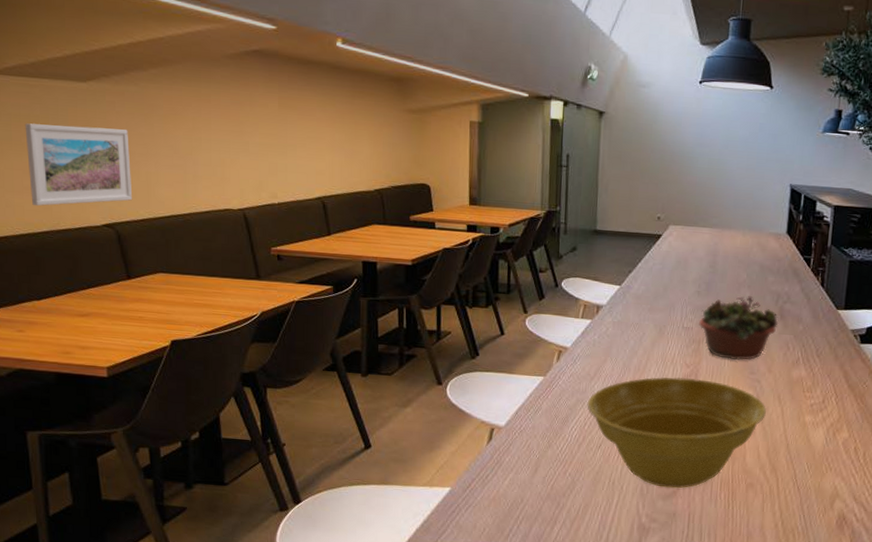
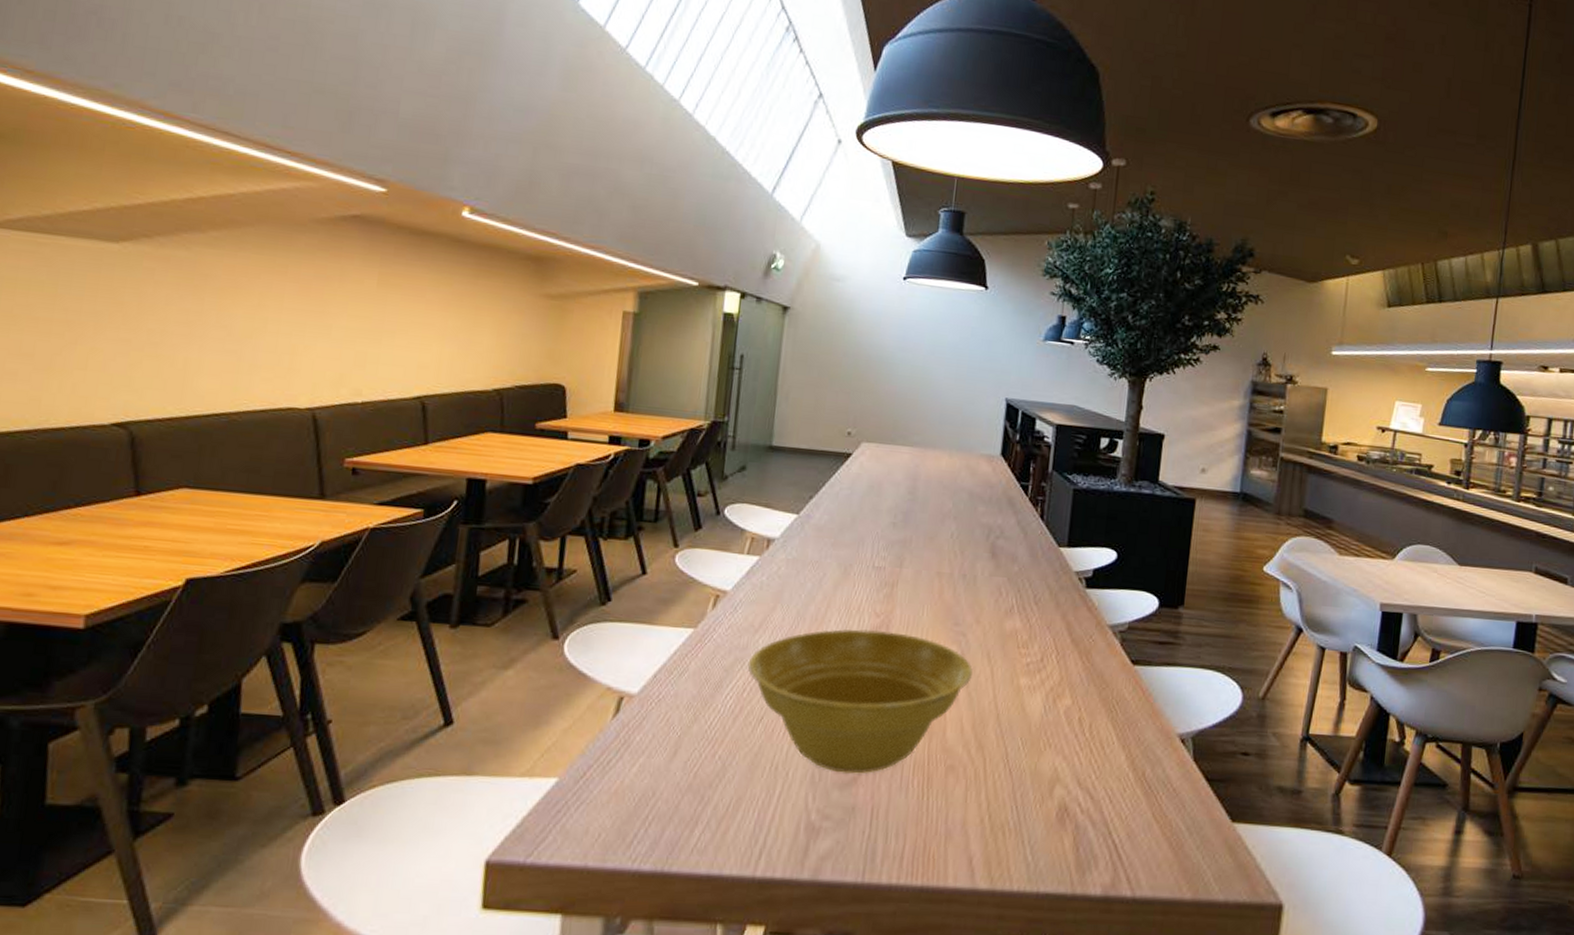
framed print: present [25,123,133,206] -> none [13,290,168,397]
succulent planter: present [699,296,779,360] -> none [893,529,990,608]

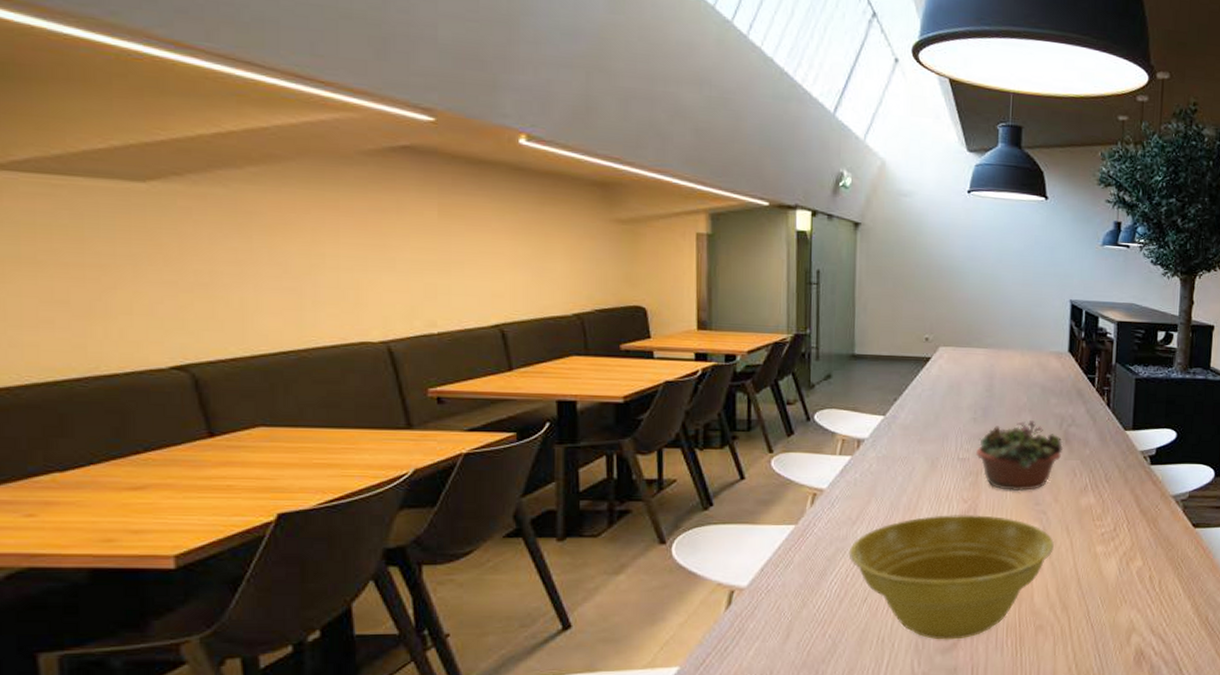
succulent planter: none [893,529,990,608] -> present [976,420,1064,492]

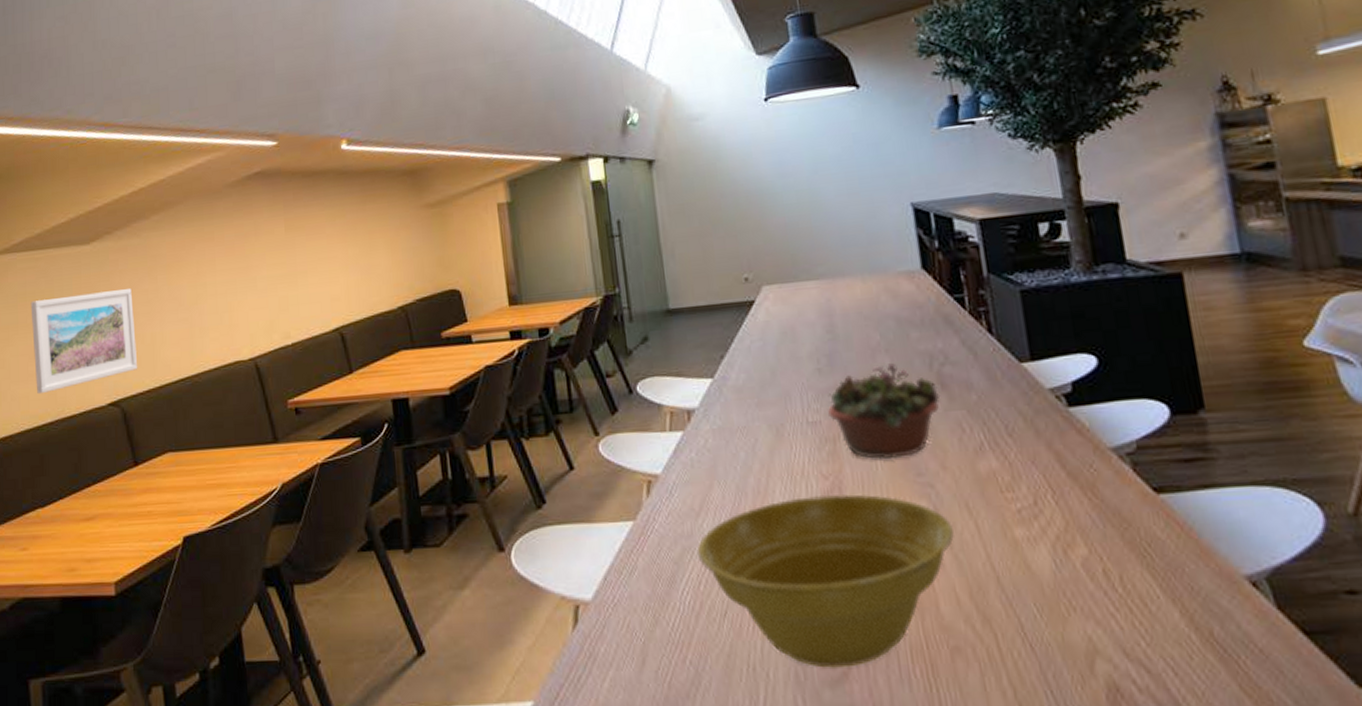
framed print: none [43,235,219,346] -> present [30,289,138,395]

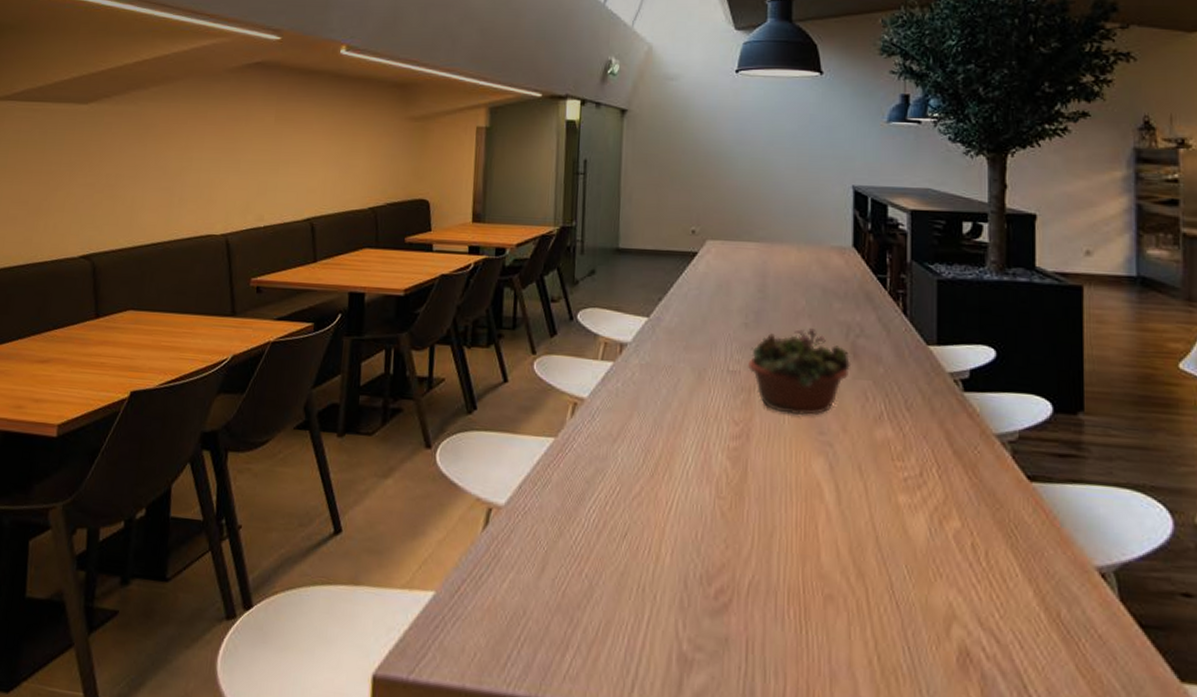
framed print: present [30,289,138,395] -> none [14,149,121,238]
planter bowl: present [696,494,954,668] -> none [608,438,844,600]

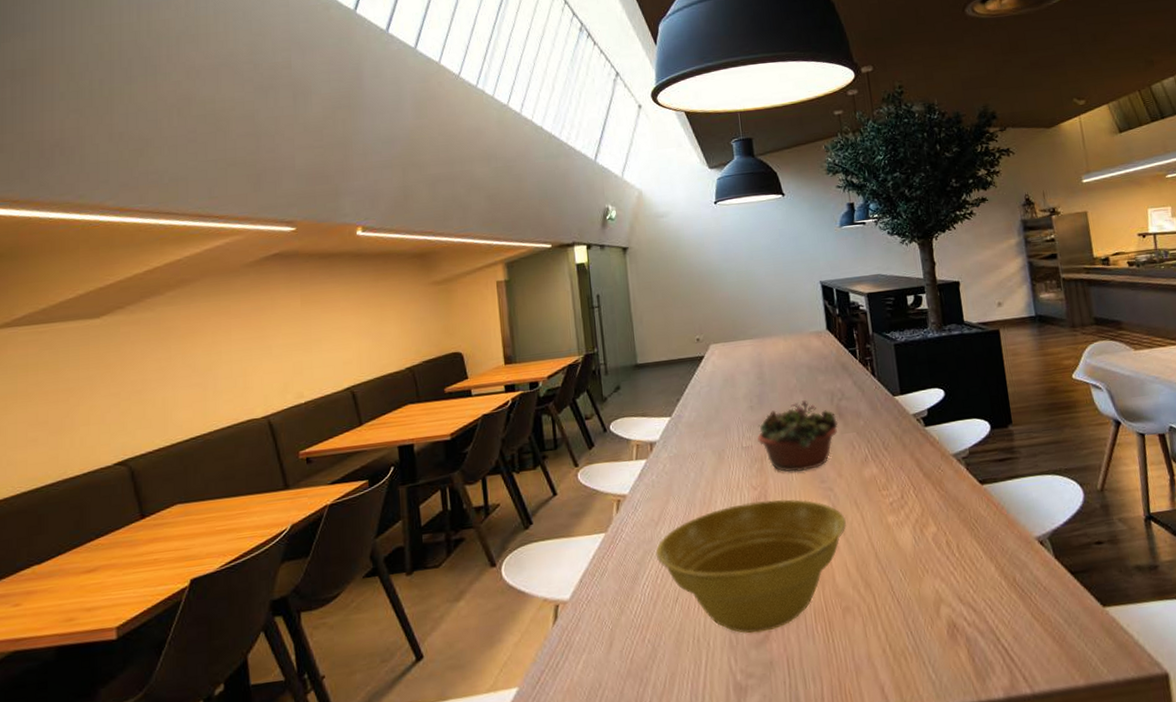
planter bowl: none [608,438,844,600] -> present [655,499,846,634]

